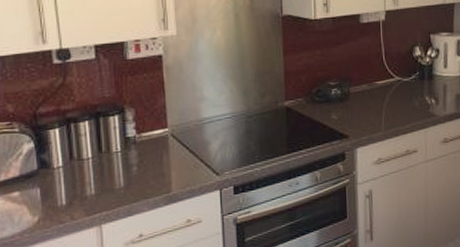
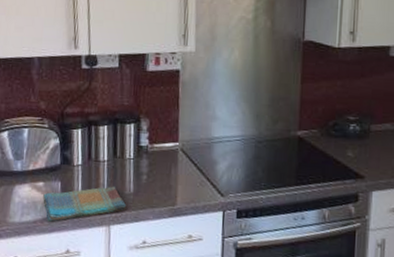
dish towel: none [20,183,118,233] -> present [43,186,127,222]

